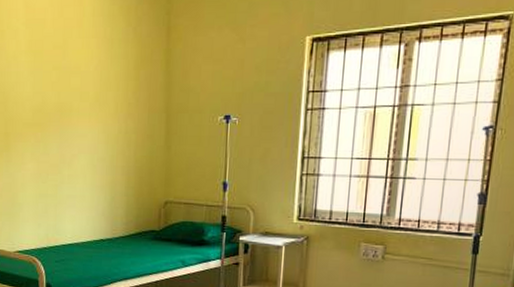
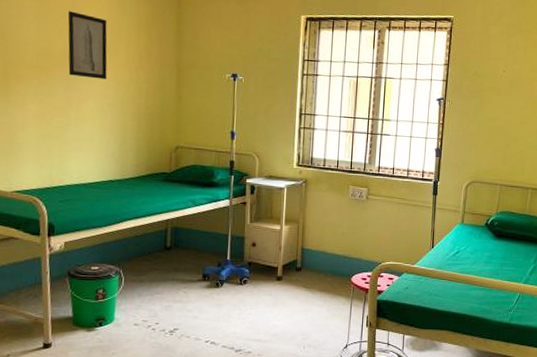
wall art: none [59,61,97,132] -> present [67,11,108,80]

